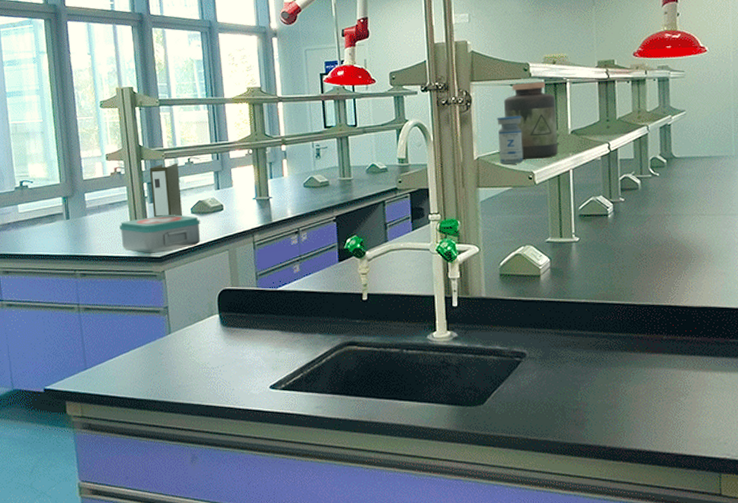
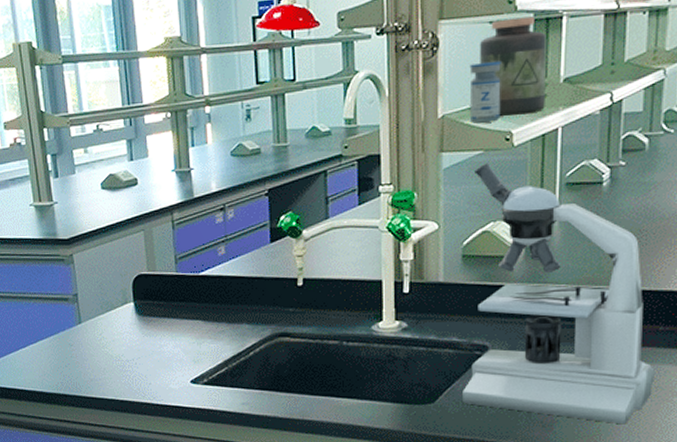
first aid kit: present [120,215,201,253] -> none [22,190,113,235]
binder: present [149,162,183,218] -> none [53,130,92,195]
microscope: none [506,197,664,422] -> present [462,162,655,425]

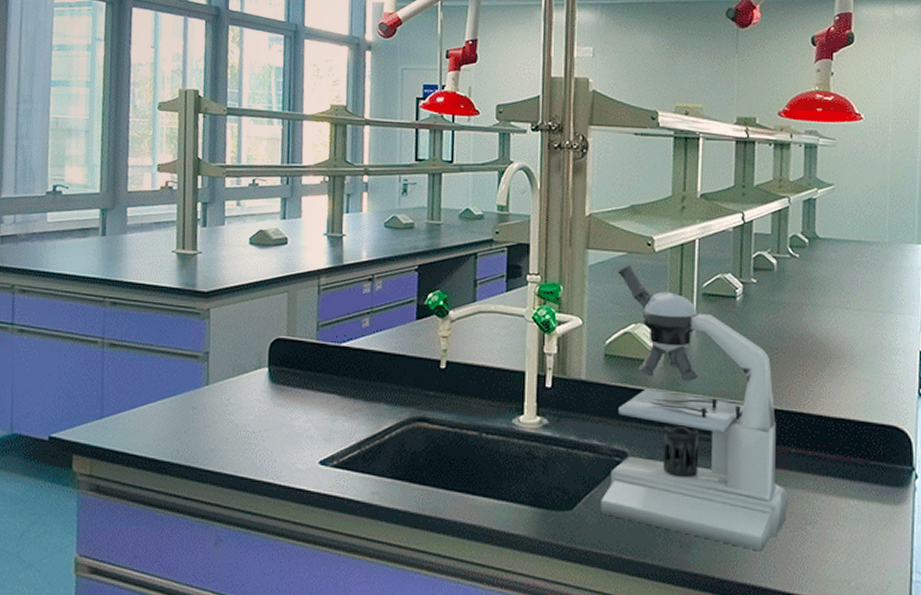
medicine bottle: present [469,60,501,123] -> none [615,169,645,226]
jar: present [480,16,546,116] -> none [625,133,685,223]

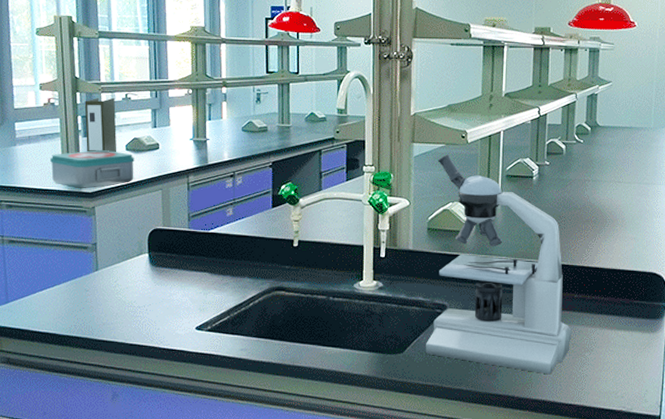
first aid kit: none [163,242,259,287] -> present [50,150,135,188]
binder: none [204,183,241,247] -> present [84,97,117,153]

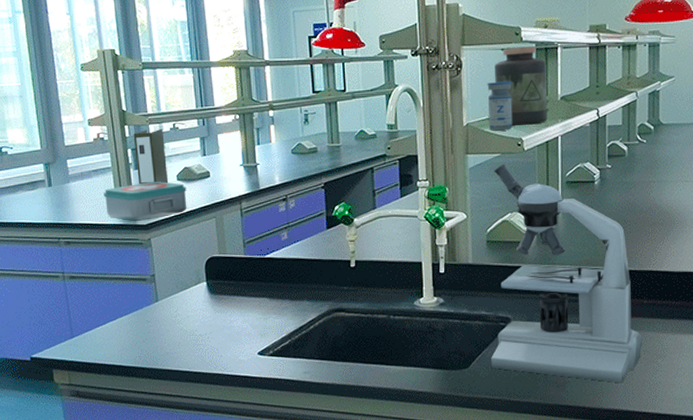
medicine bottle: none [435,74,459,122] -> present [487,80,513,131]
jar: none [443,43,492,118] -> present [495,46,547,125]

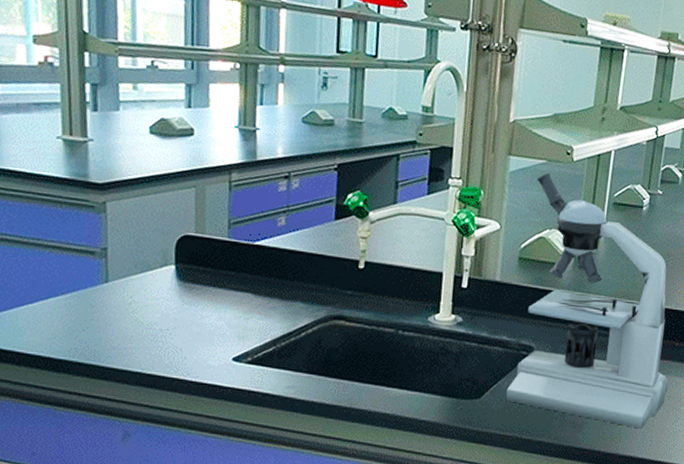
first aid kit: present [104,181,187,221] -> none [46,129,161,178]
binder: present [133,128,169,185] -> none [95,62,138,136]
medicine bottle: present [487,80,513,131] -> none [538,76,570,135]
jar: present [495,46,547,125] -> none [551,40,610,133]

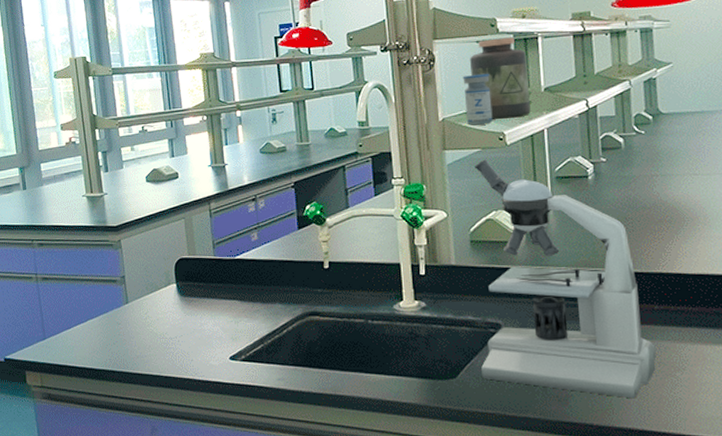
medicine bottle: none [538,76,570,135] -> present [462,73,493,126]
jar: none [551,40,610,133] -> present [470,37,531,119]

